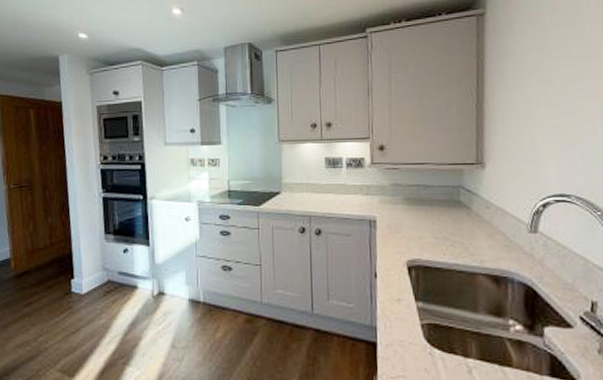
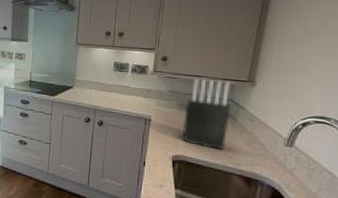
knife block: none [412,166,464,246] -> present [182,78,231,150]

